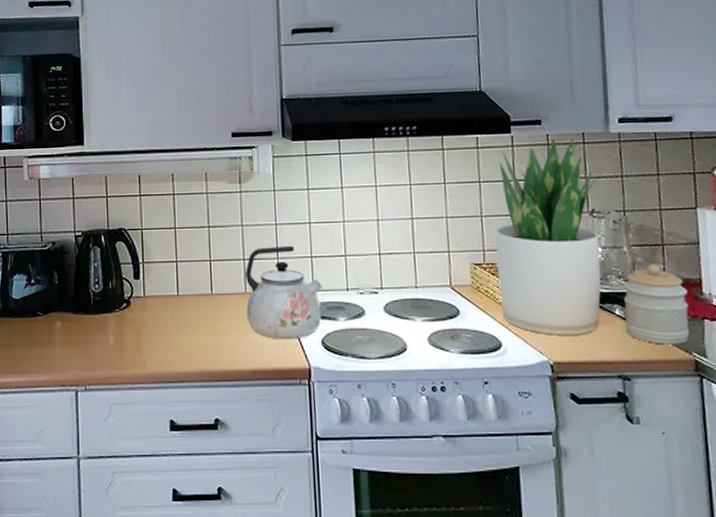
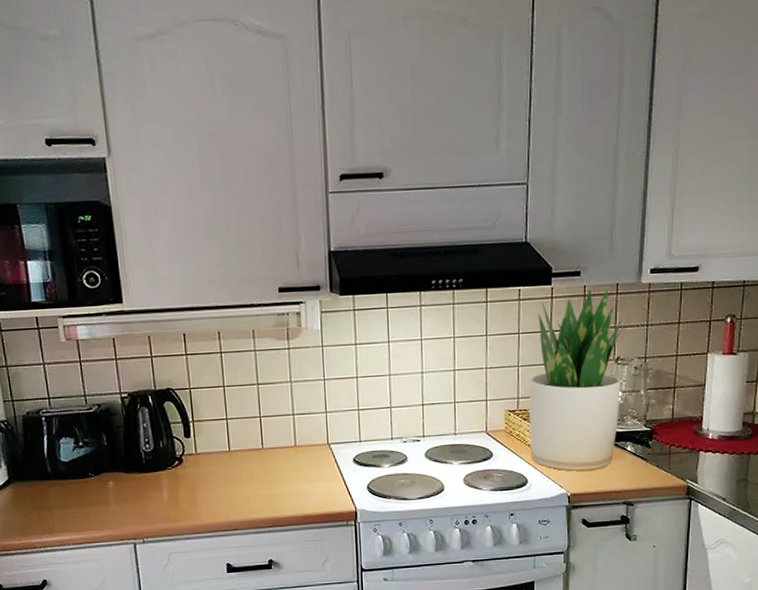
kettle: present [245,245,323,340] -> none [294,399,369,488]
jar: present [623,264,691,345] -> none [634,405,690,474]

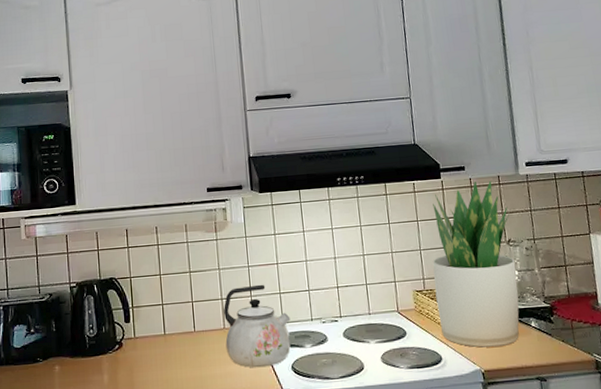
kettle: none [294,399,369,488] -> present [223,284,291,368]

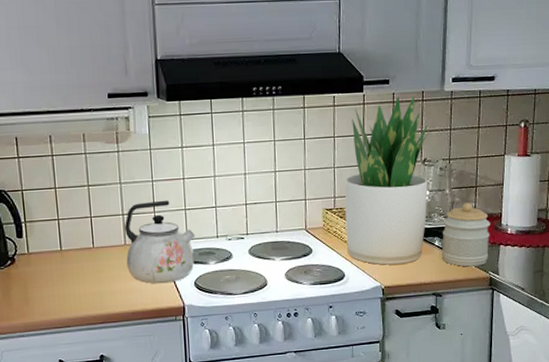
jar: none [536,282,591,349] -> present [441,203,491,267]

